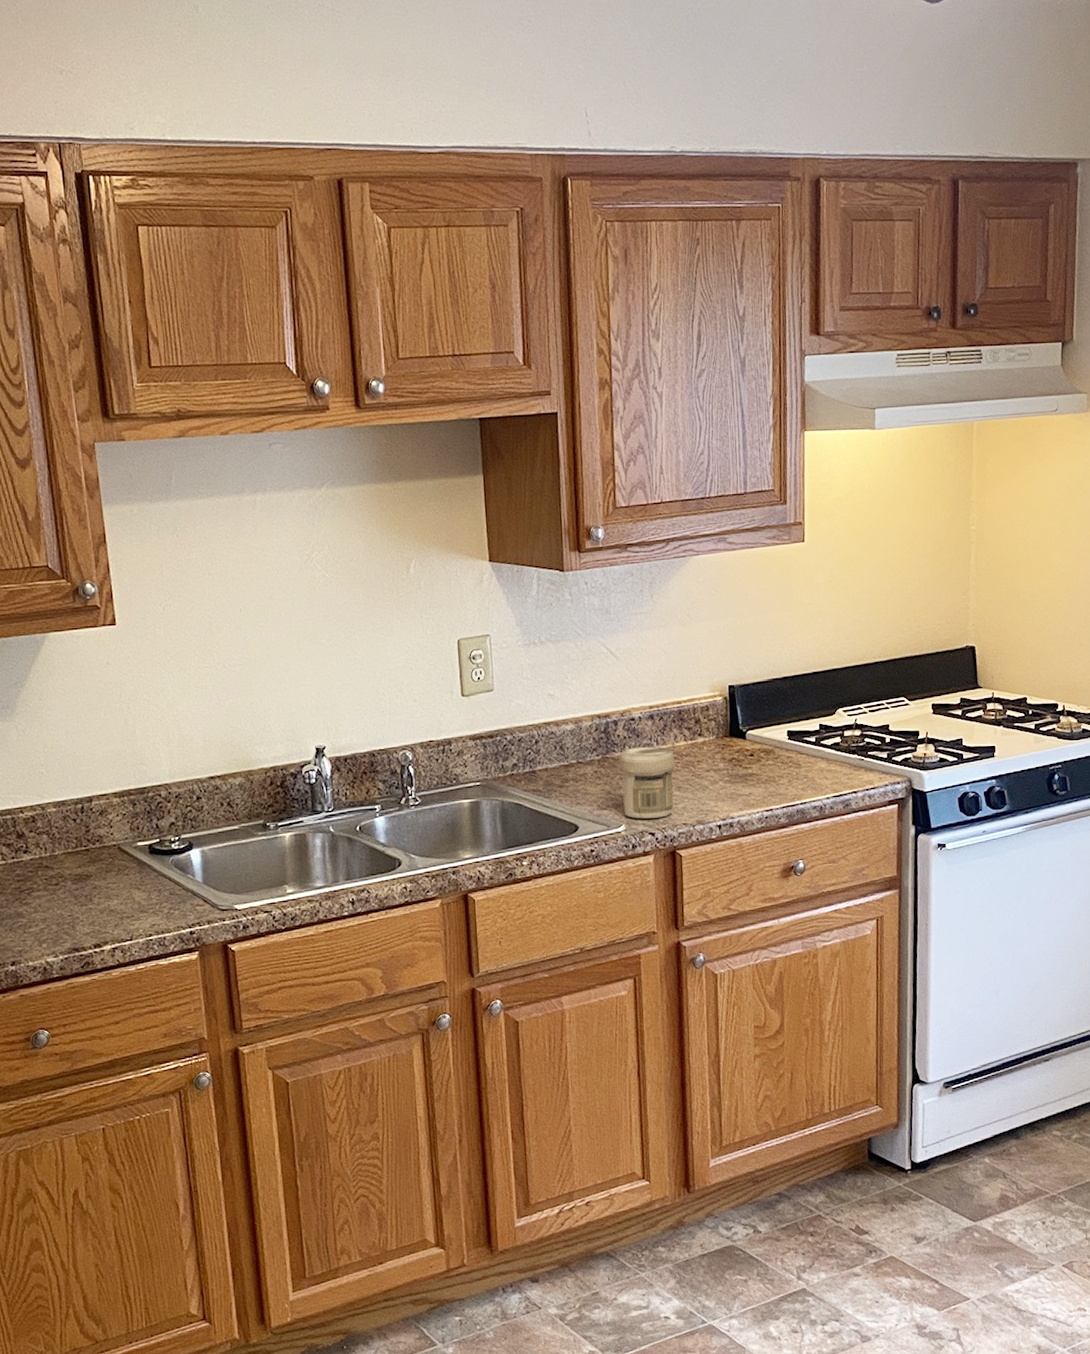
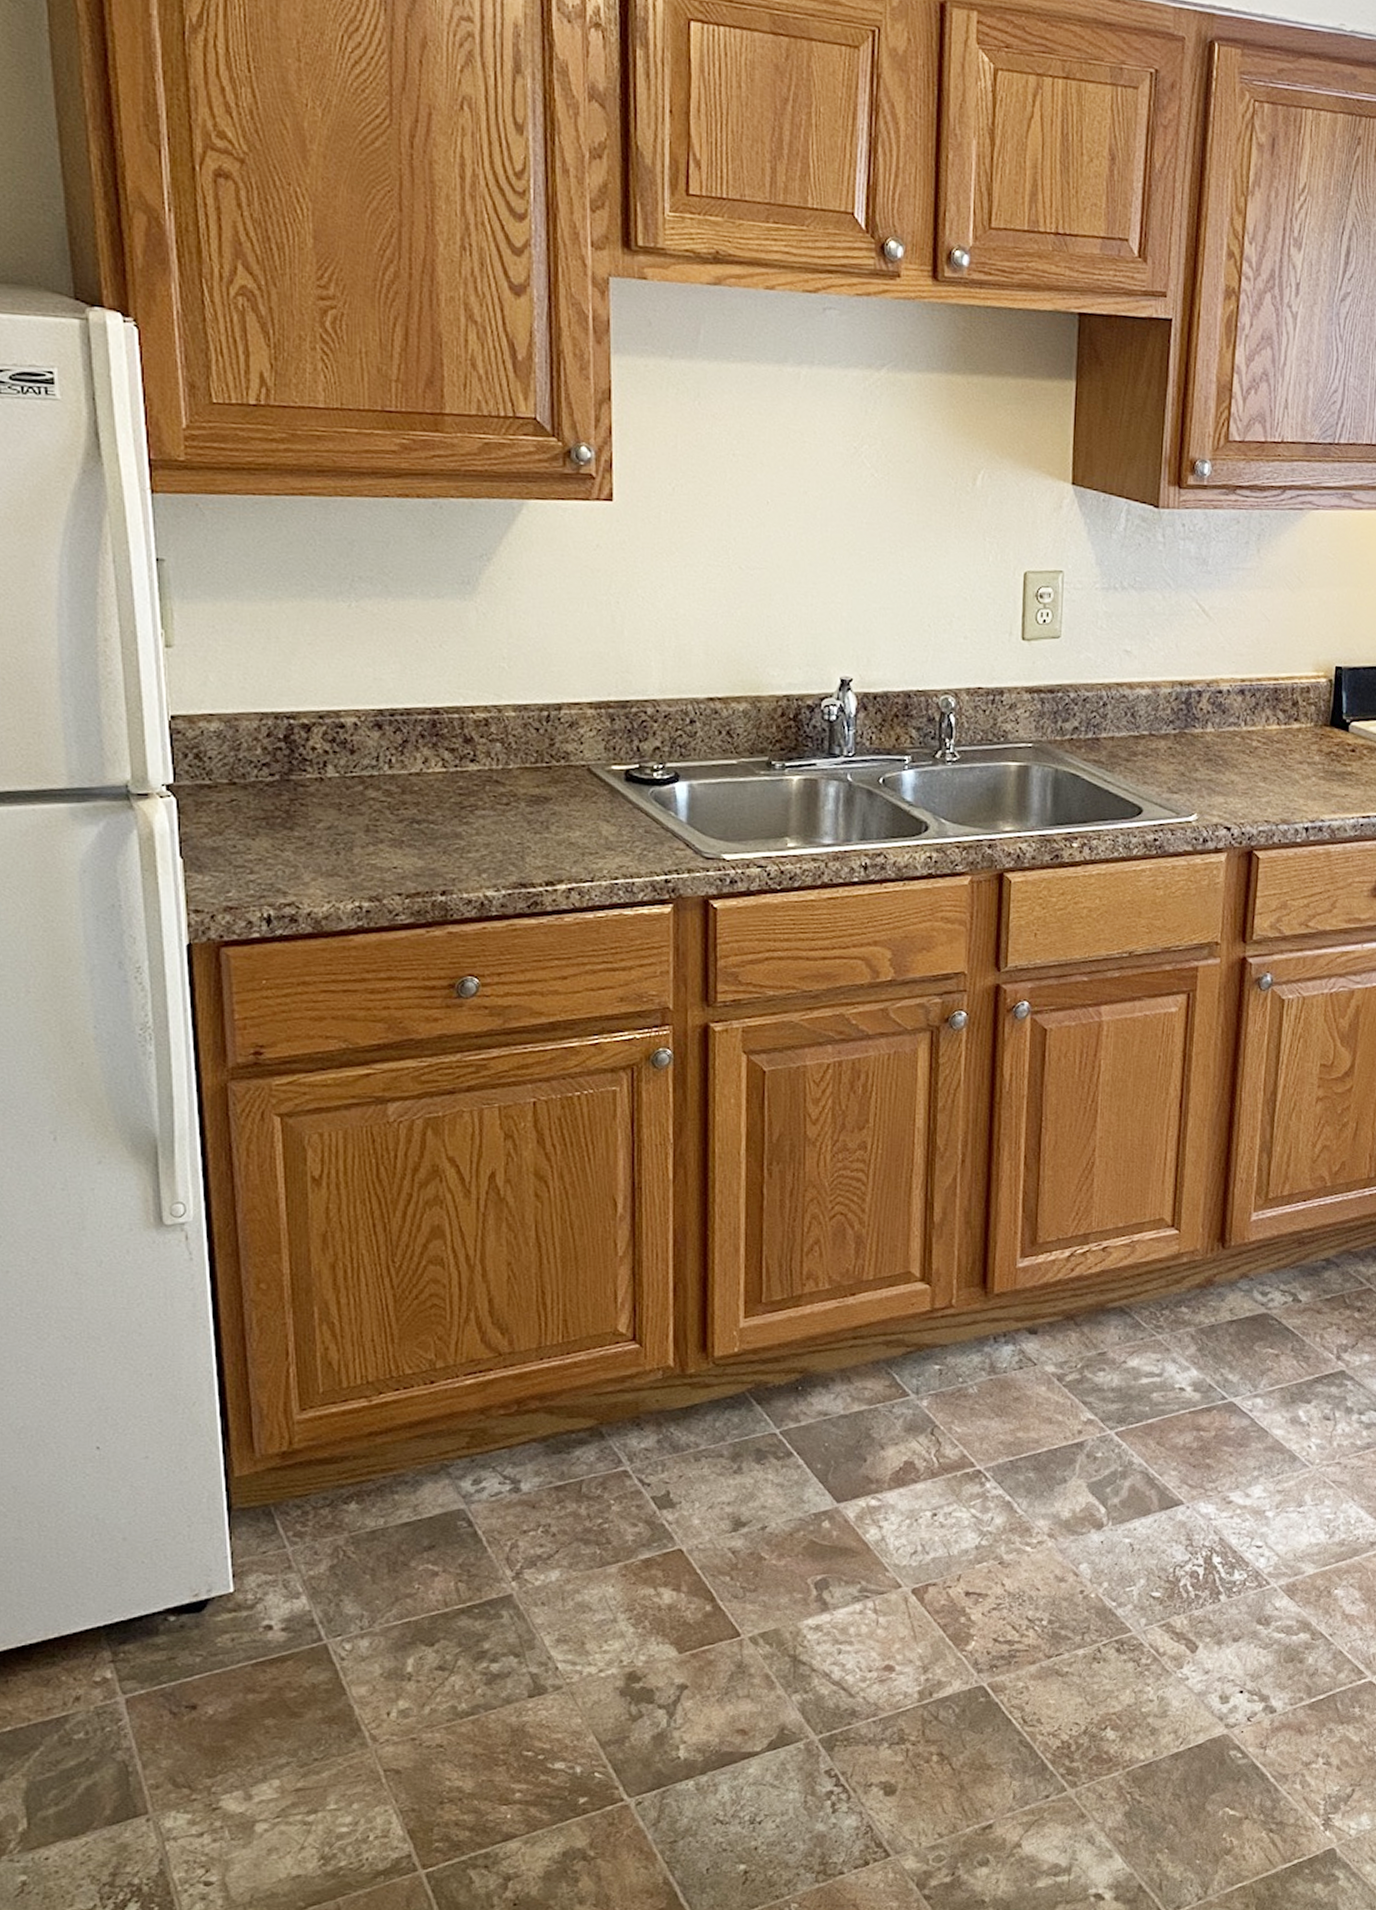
jar: present [619,746,675,819] -> none [1198,725,1263,811]

